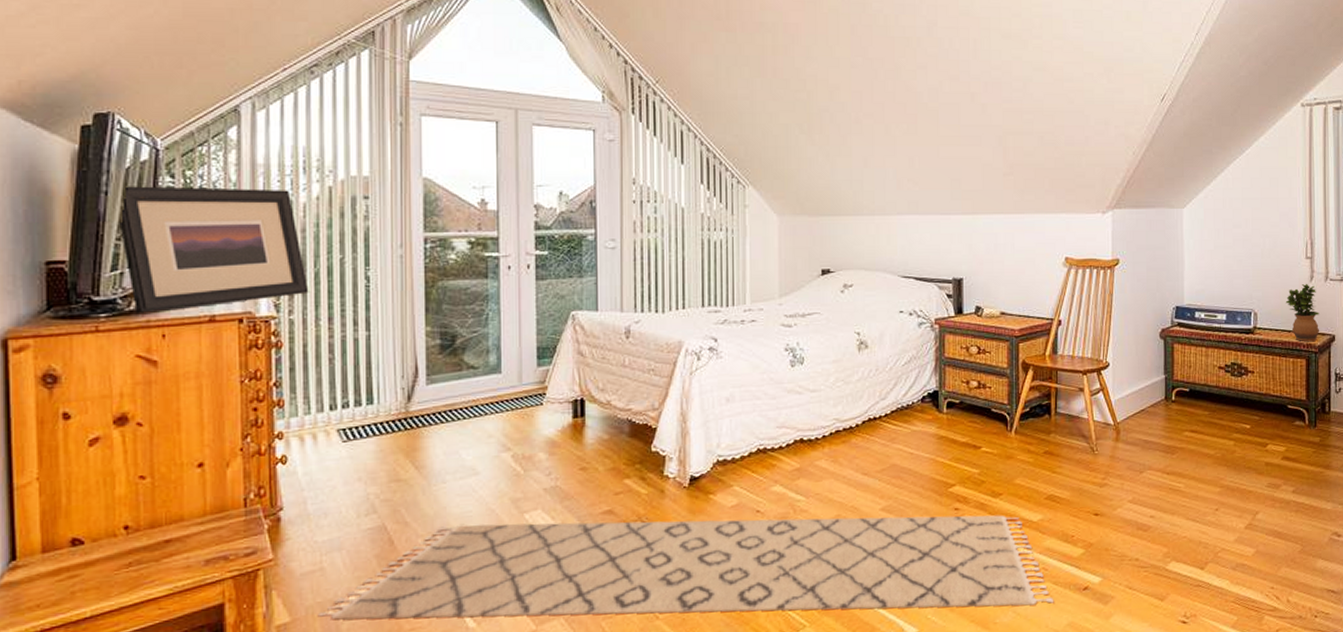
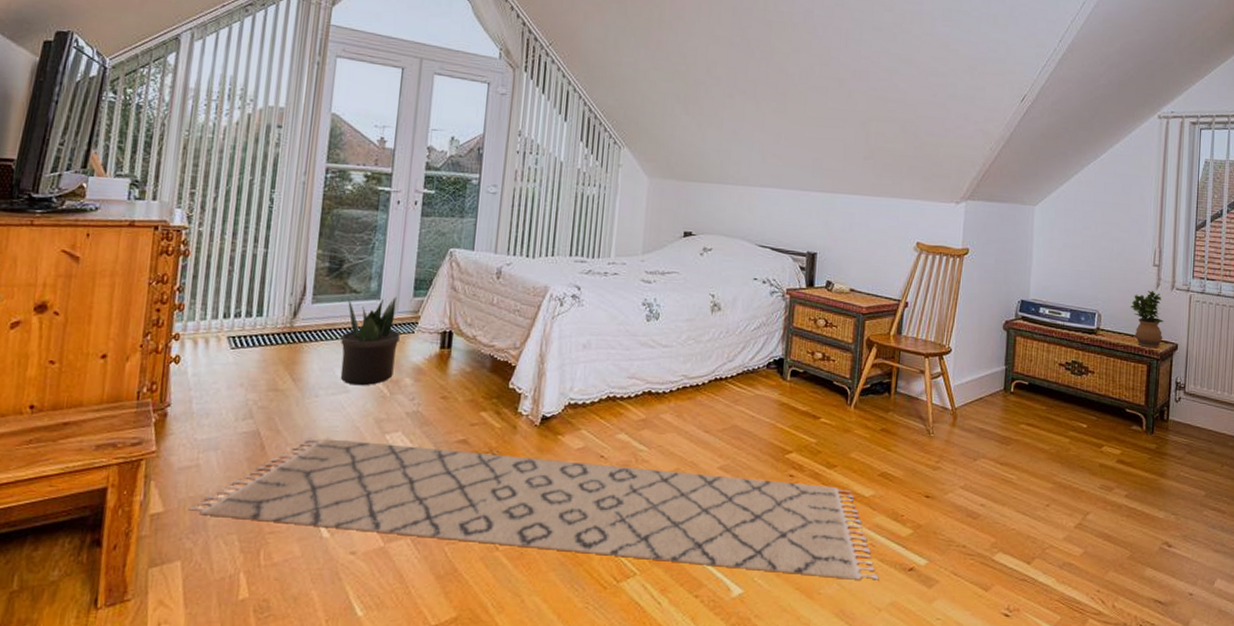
picture frame: present [119,186,309,315] -> none [63,98,220,214]
planter: none [463,368,528,467] -> present [340,296,400,386]

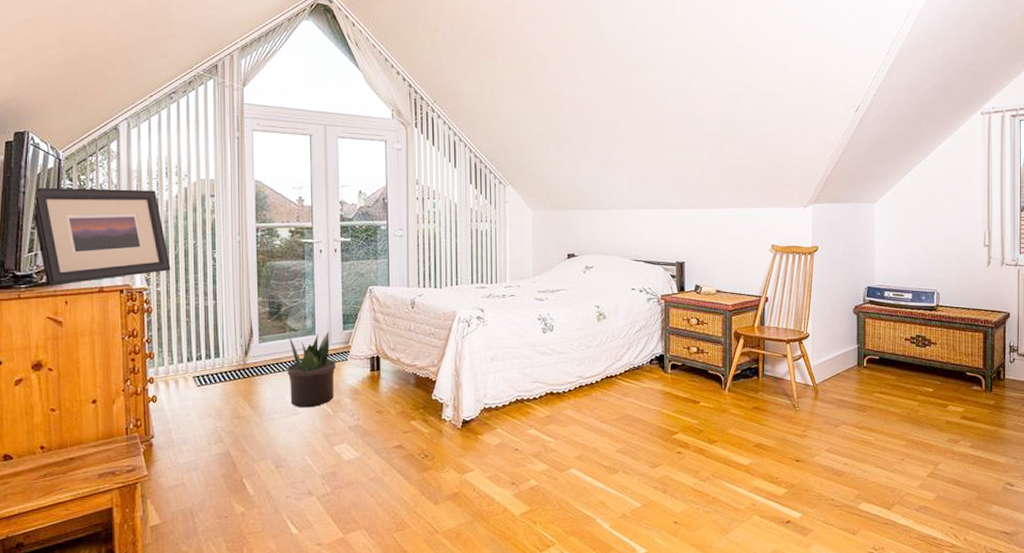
picture frame: none [63,98,220,214] -> present [33,187,171,286]
rug: present [188,438,879,580] -> none [180,453,761,535]
potted plant: present [1130,290,1164,349] -> none [965,267,996,319]

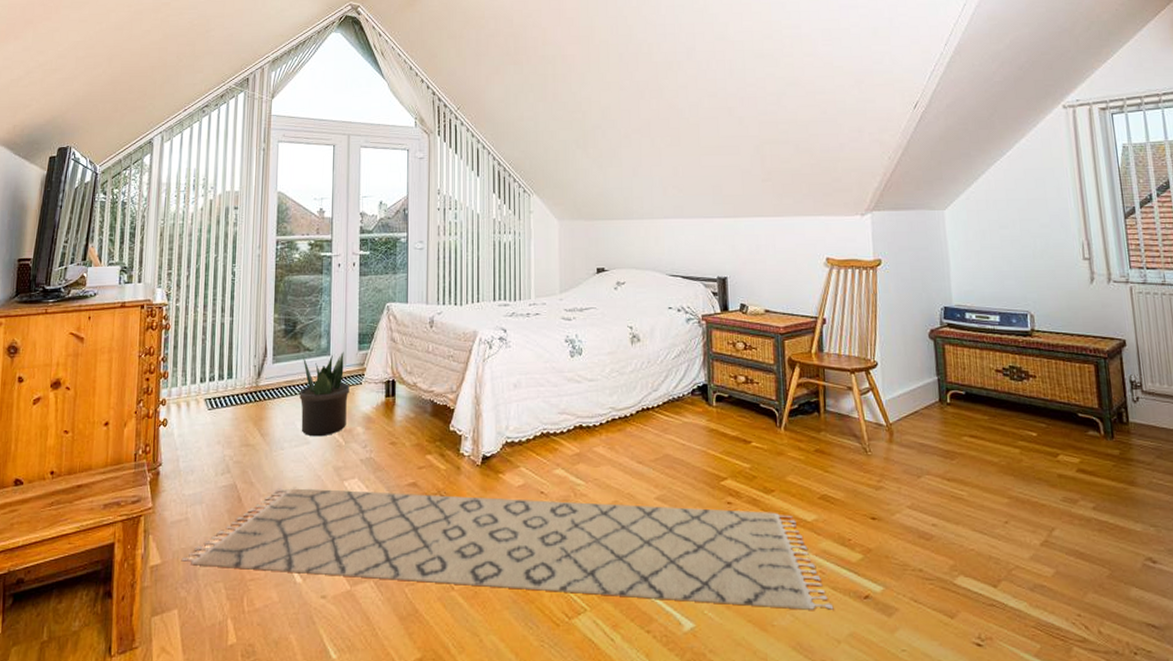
picture frame: present [33,187,171,286] -> none [67,201,192,301]
rug: none [180,453,761,535] -> present [181,488,834,610]

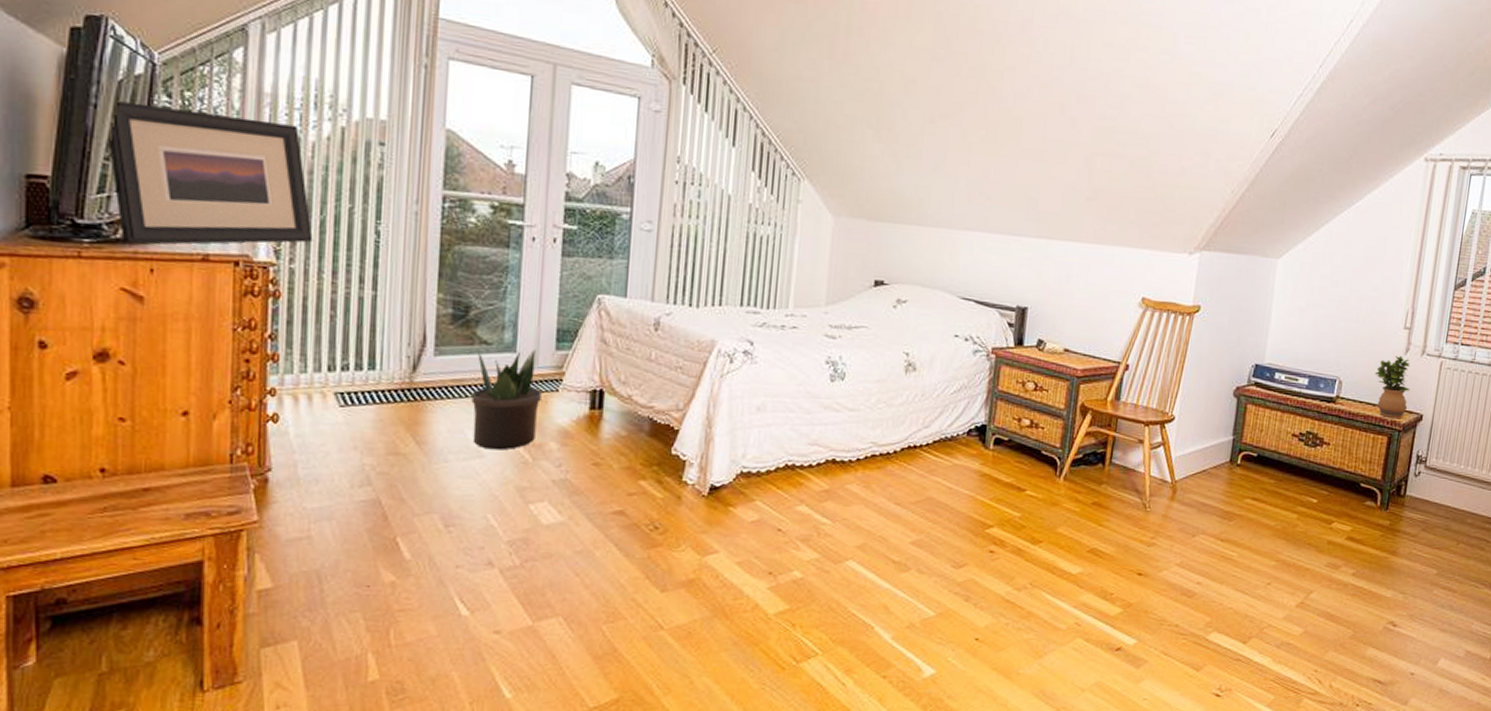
picture frame: none [67,201,192,301] -> present [108,101,313,245]
rug: present [181,488,834,610] -> none [301,507,1084,660]
potted plant: none [1064,285,1108,347] -> present [1374,355,1410,419]

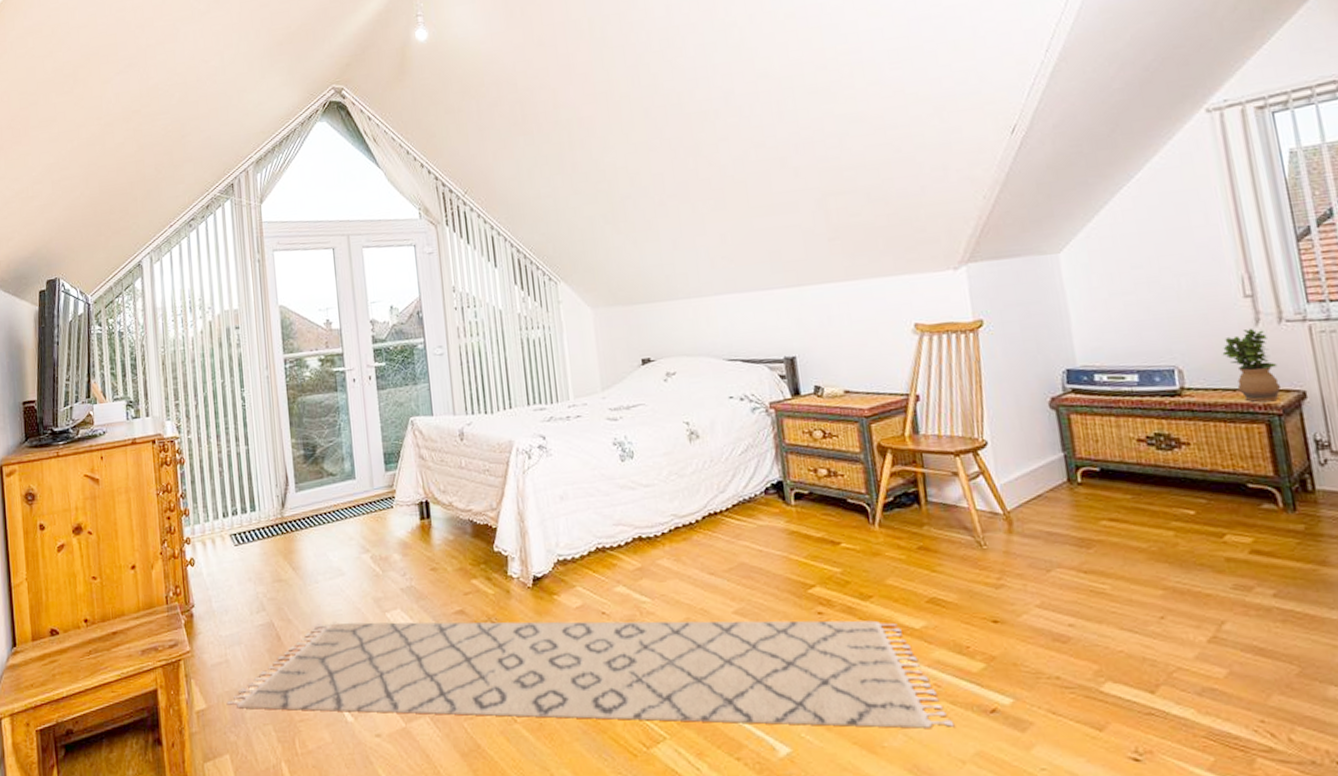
picture frame: present [108,101,313,245] -> none [67,327,201,441]
rug: none [301,507,1084,660] -> present [226,620,955,729]
planter: present [471,348,542,450] -> none [326,473,382,567]

